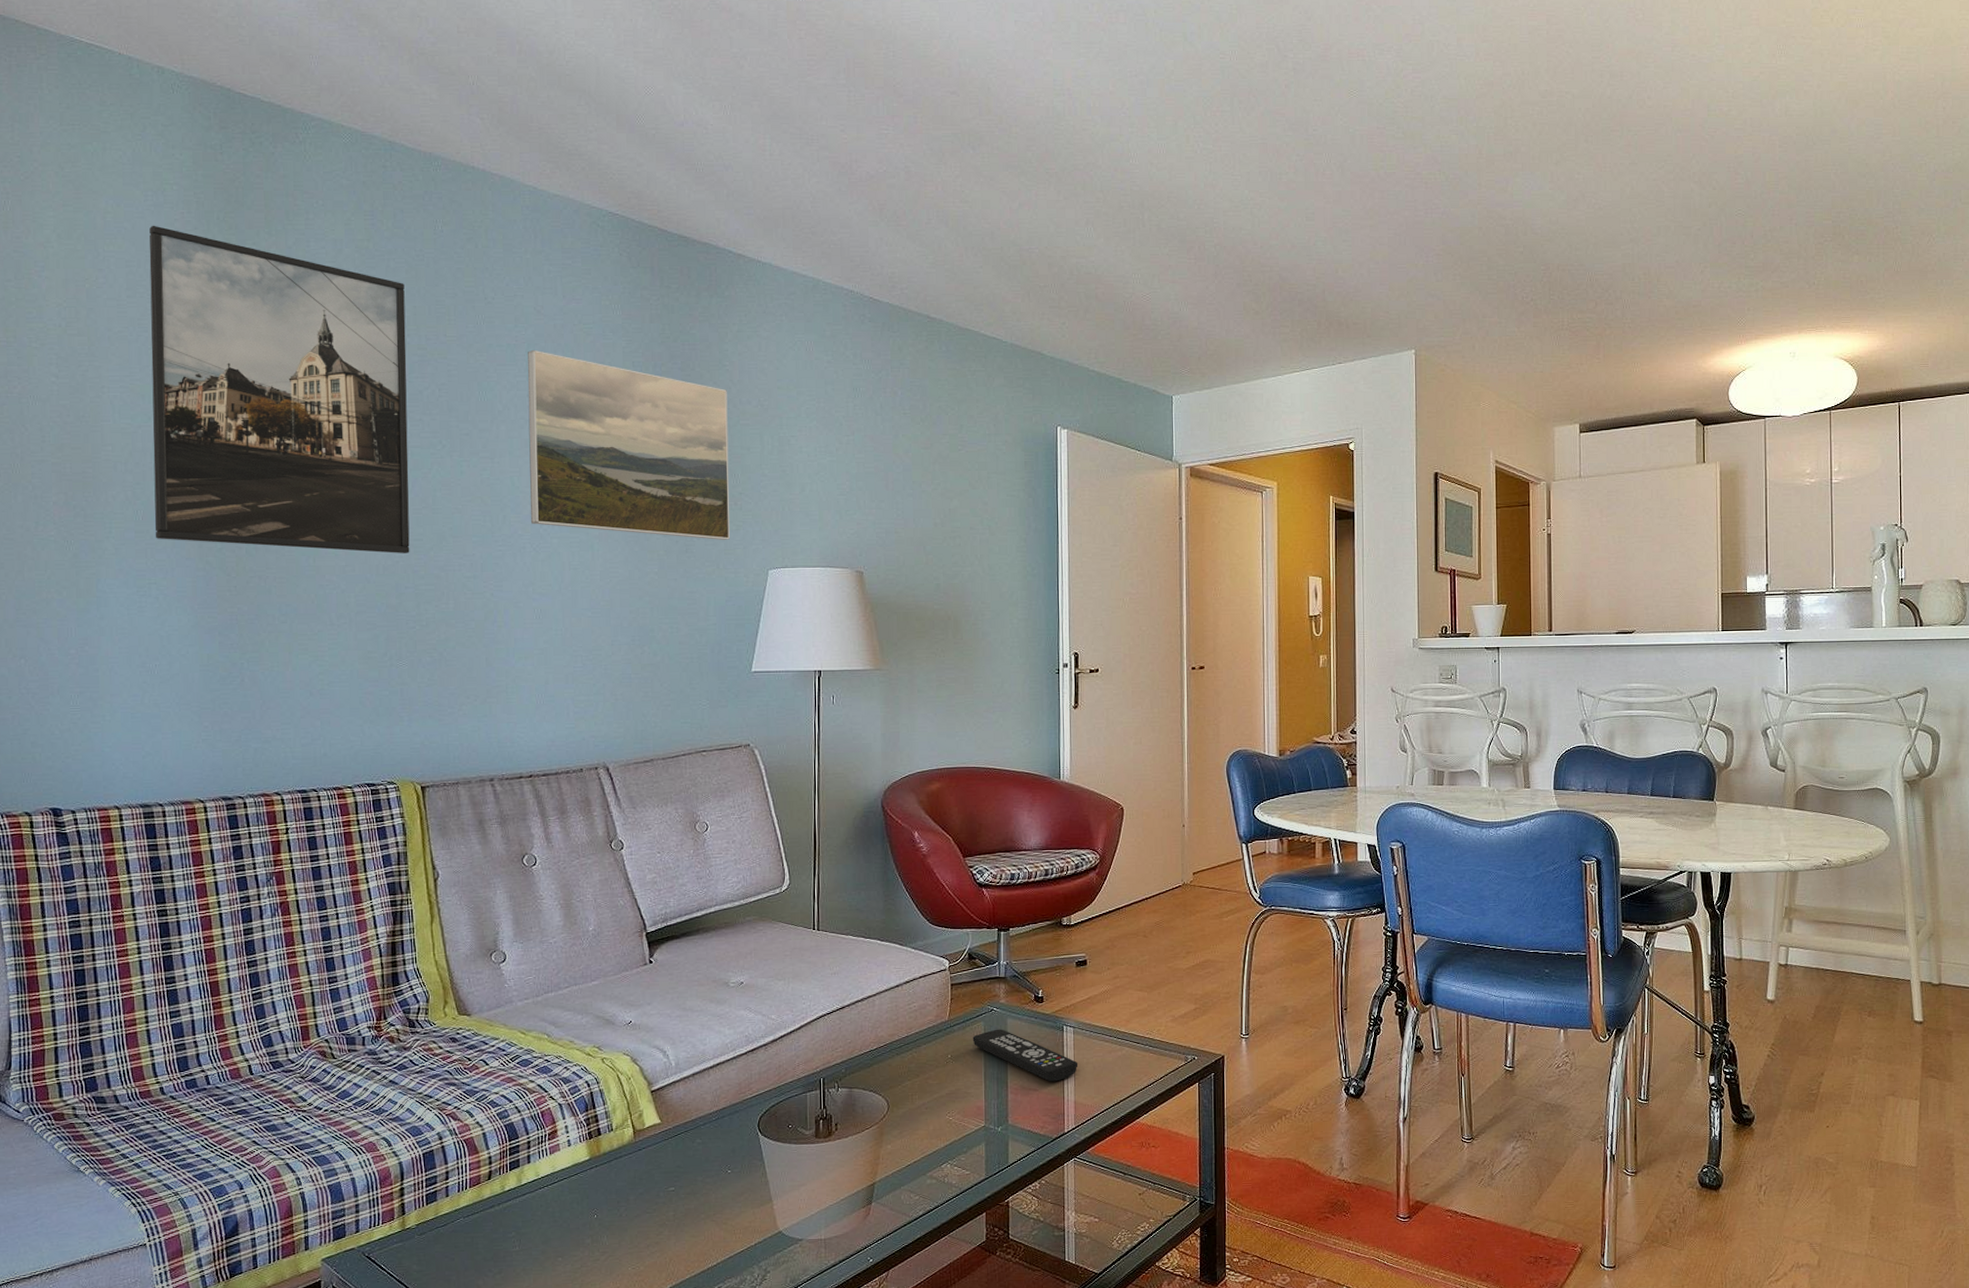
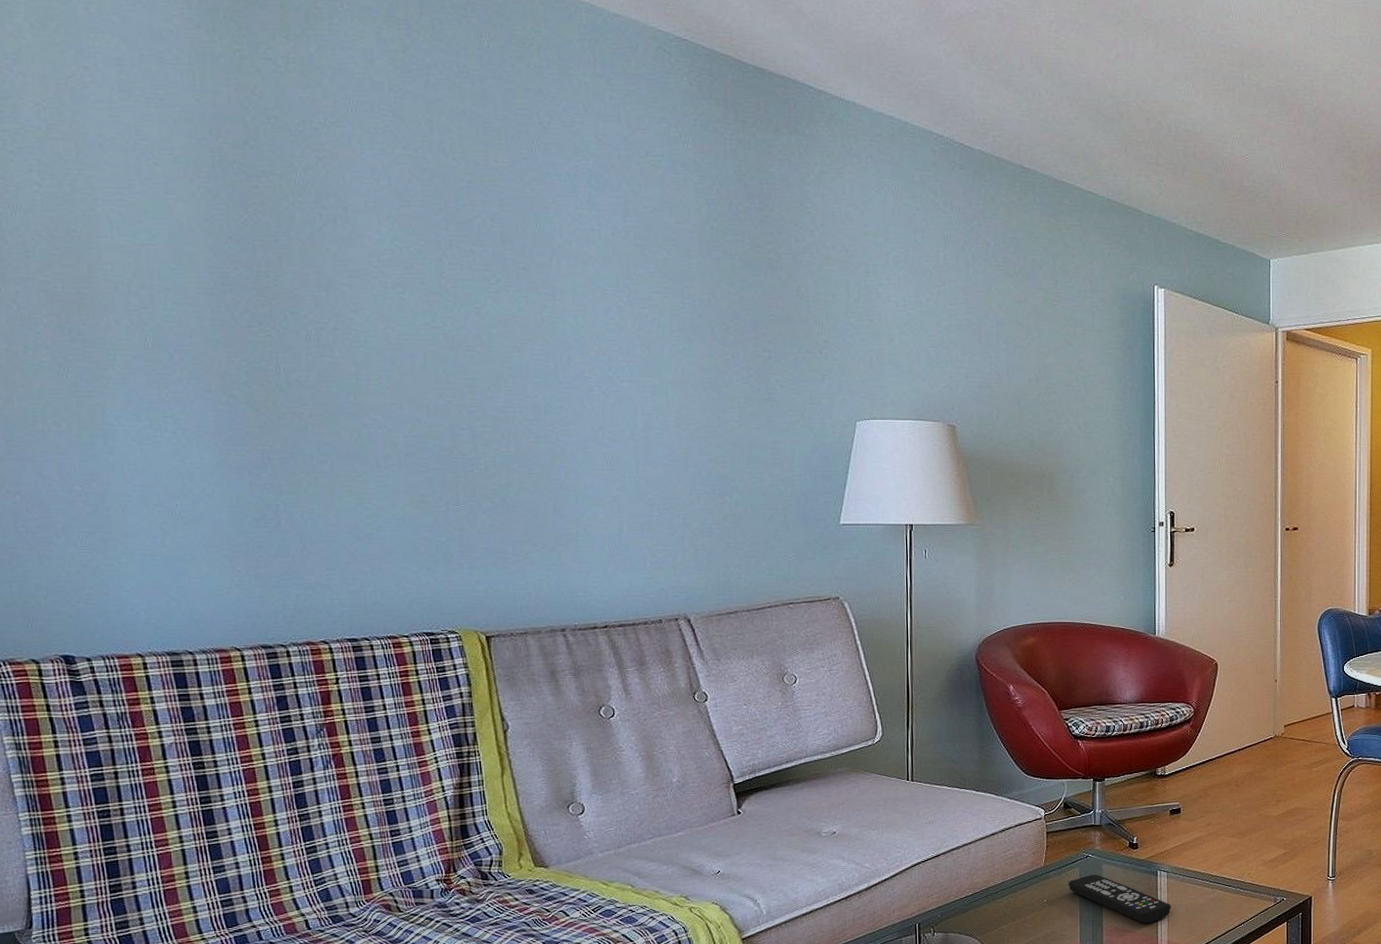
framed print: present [149,225,410,553] -> none [142,20,464,393]
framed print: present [527,349,730,540] -> none [590,181,815,389]

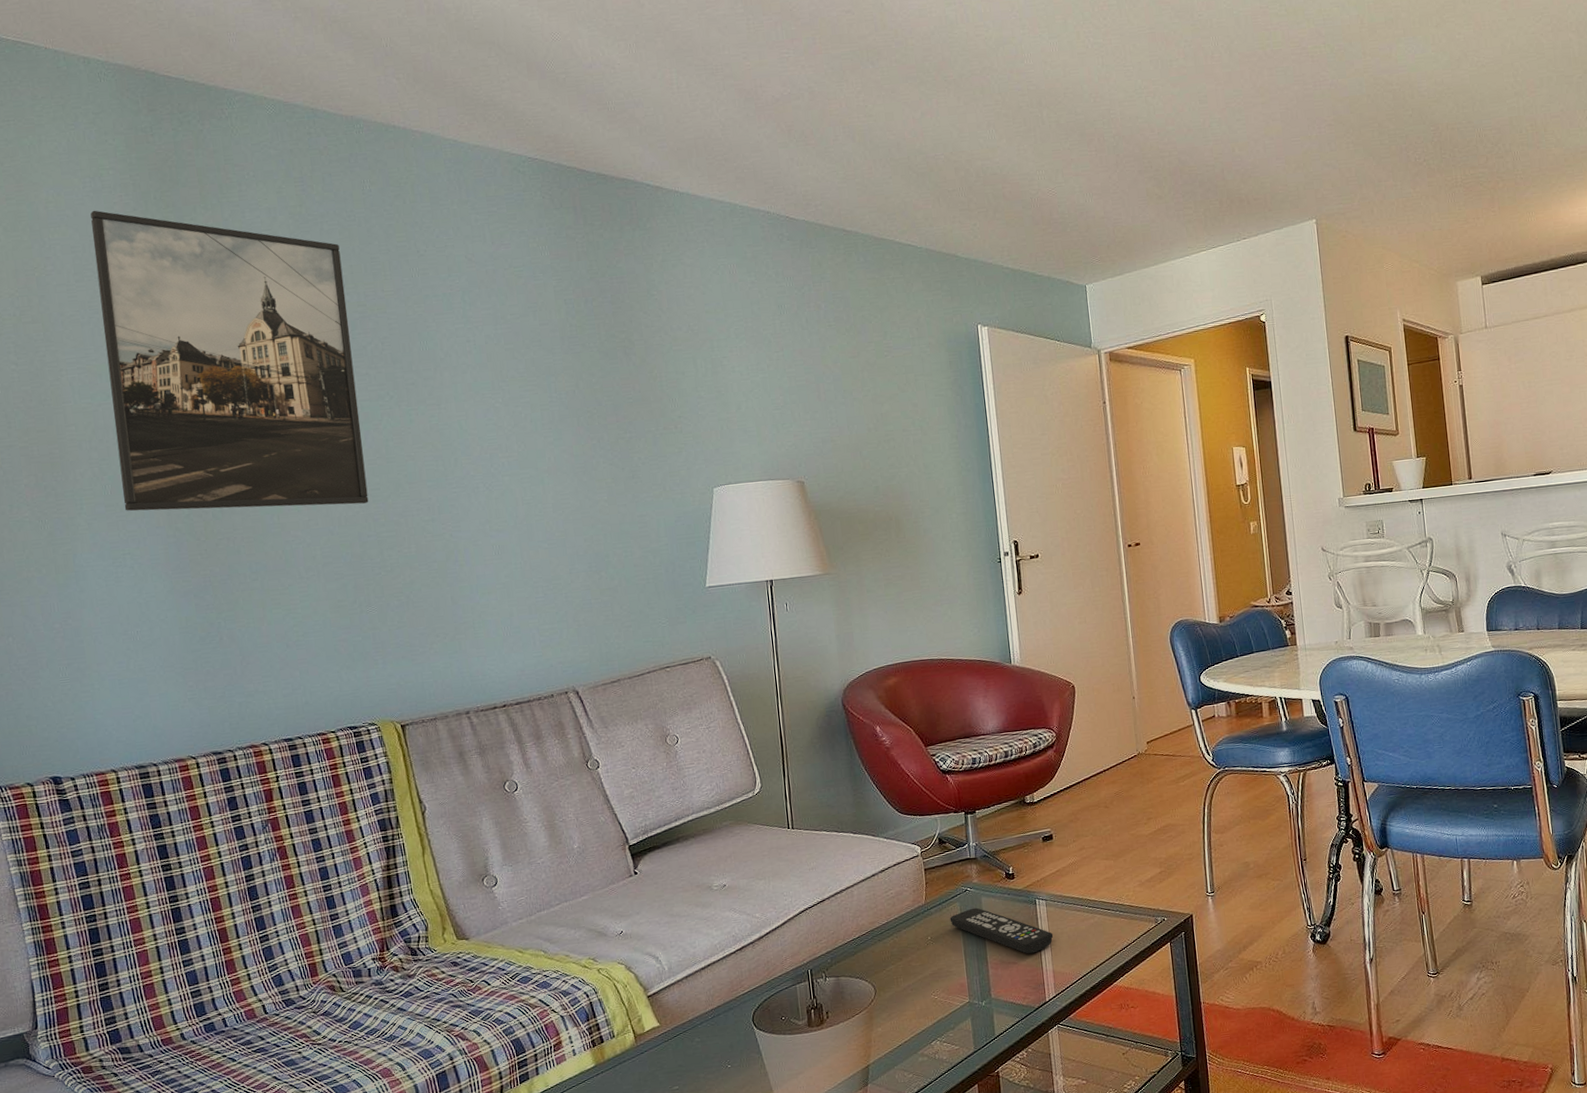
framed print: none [142,20,464,393] -> present [90,210,369,511]

